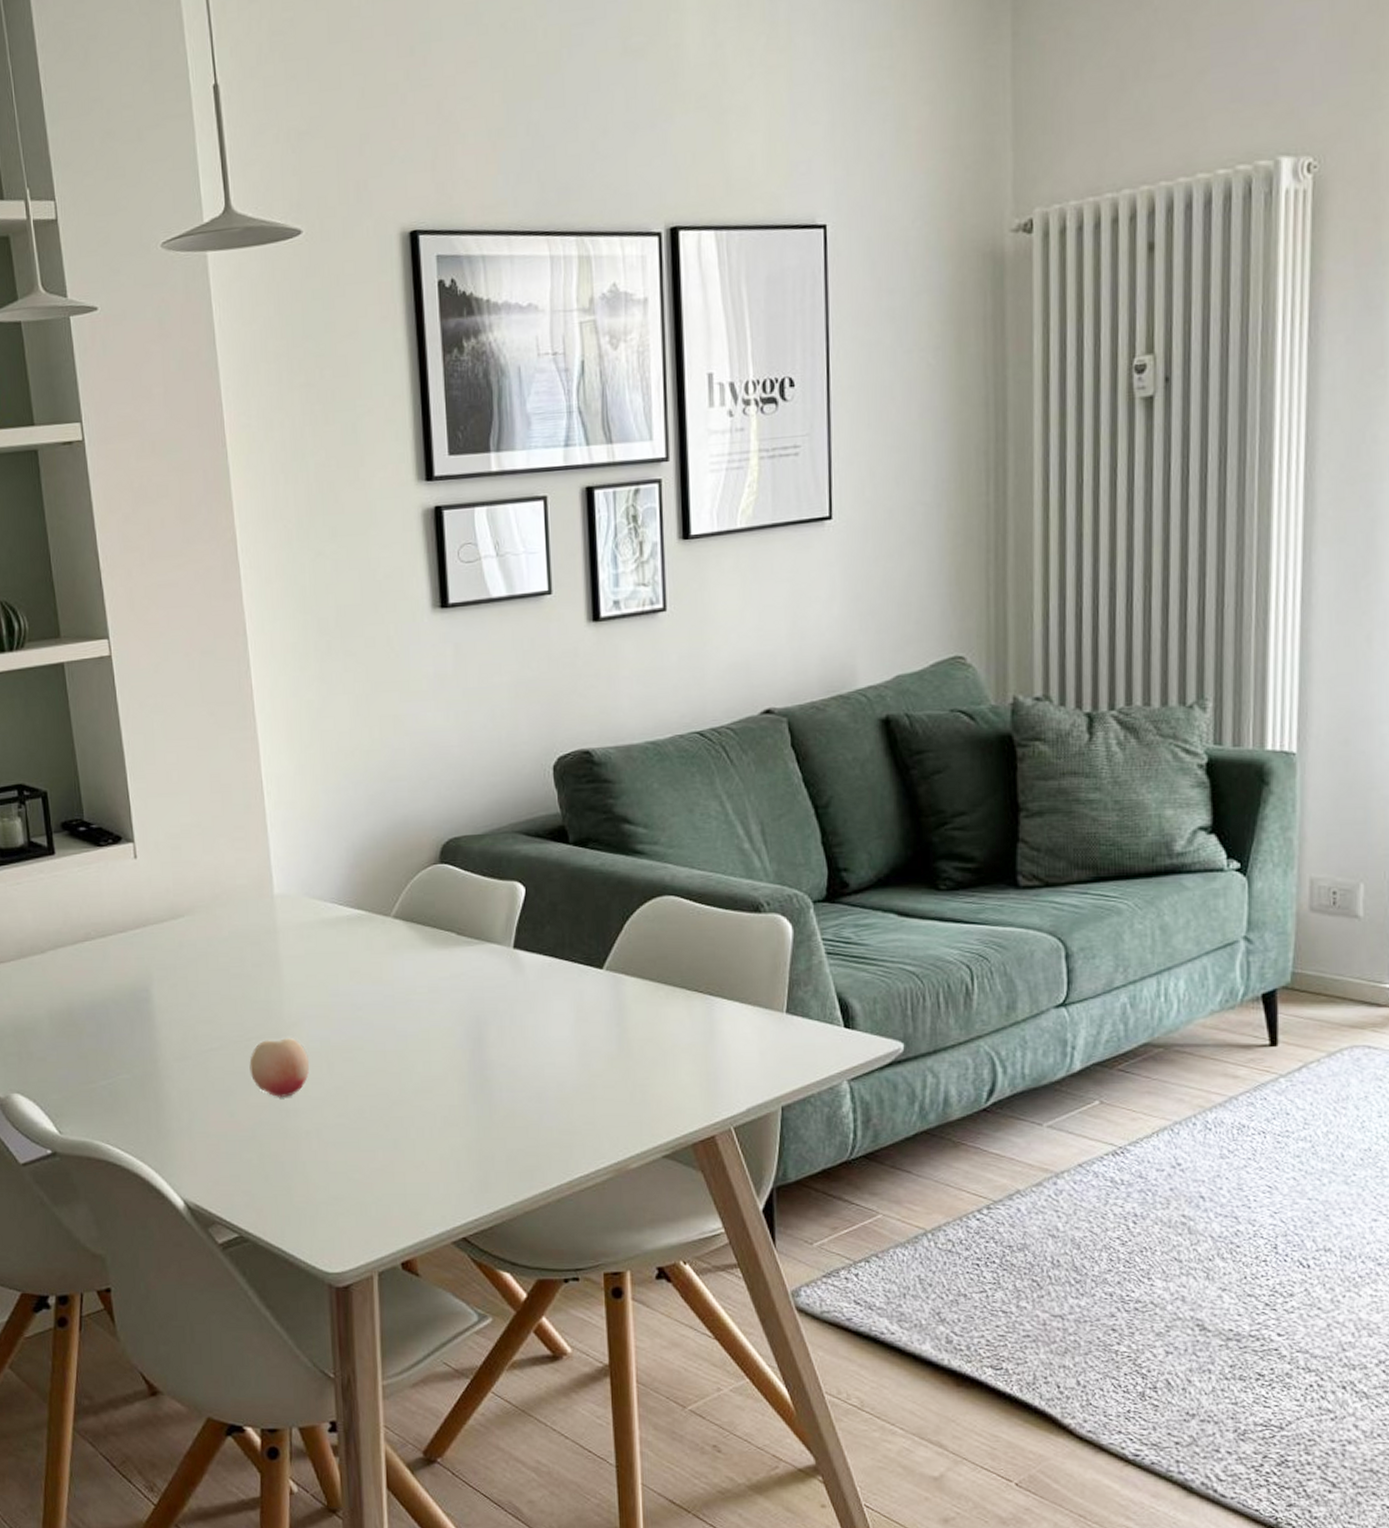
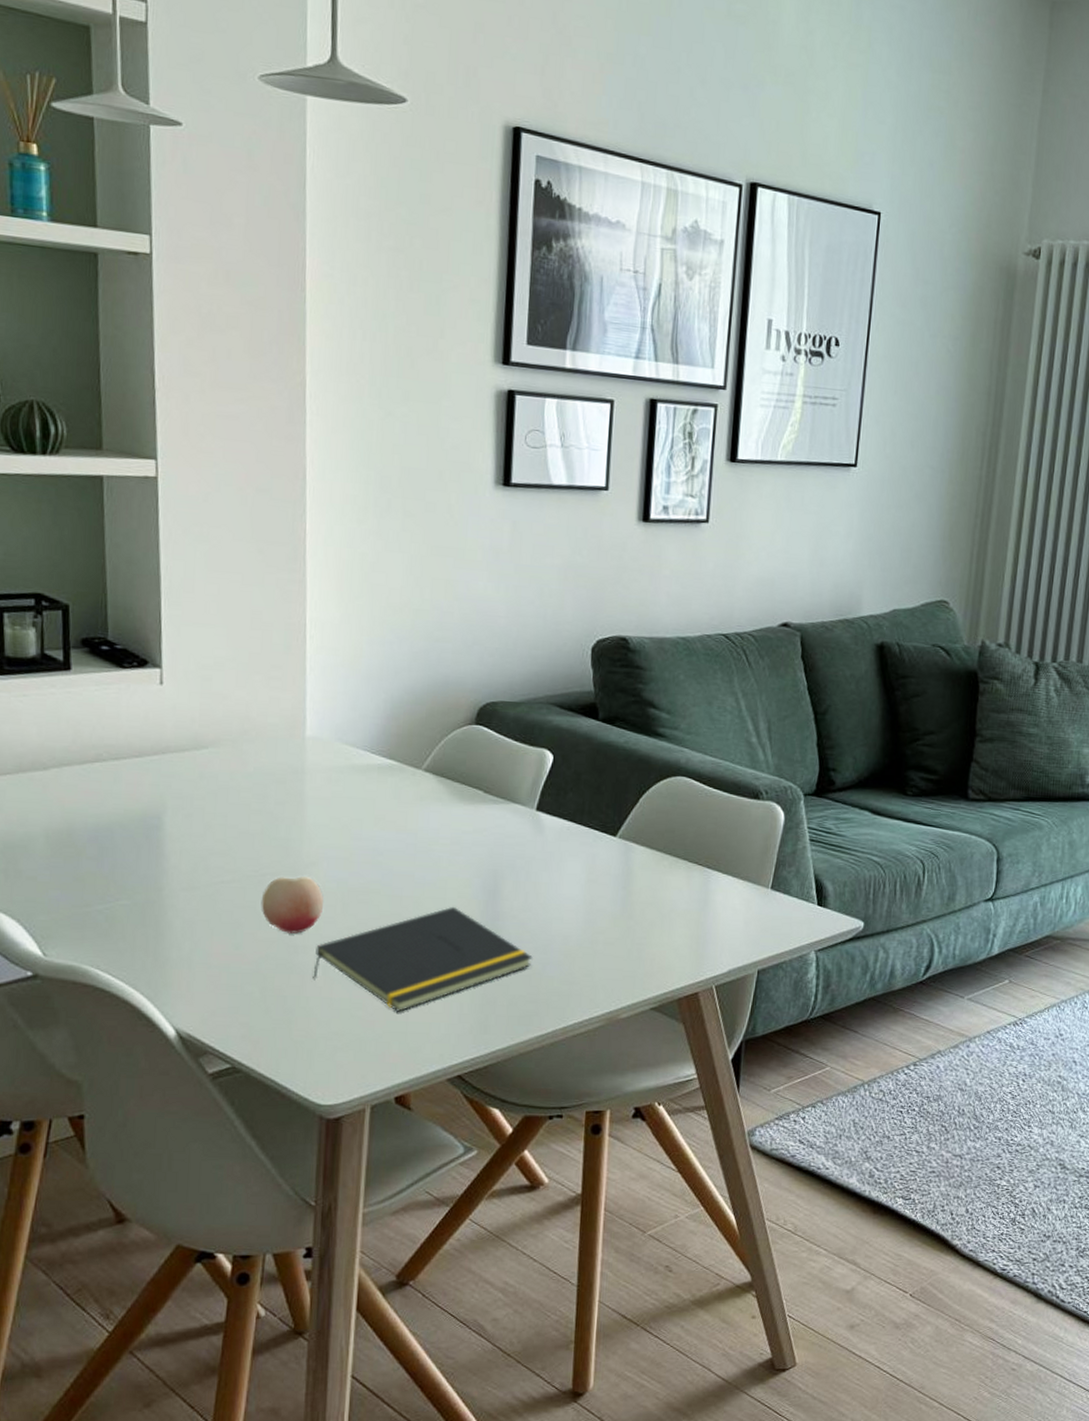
notepad: none [307,1058,528,1173] -> present [313,906,533,1012]

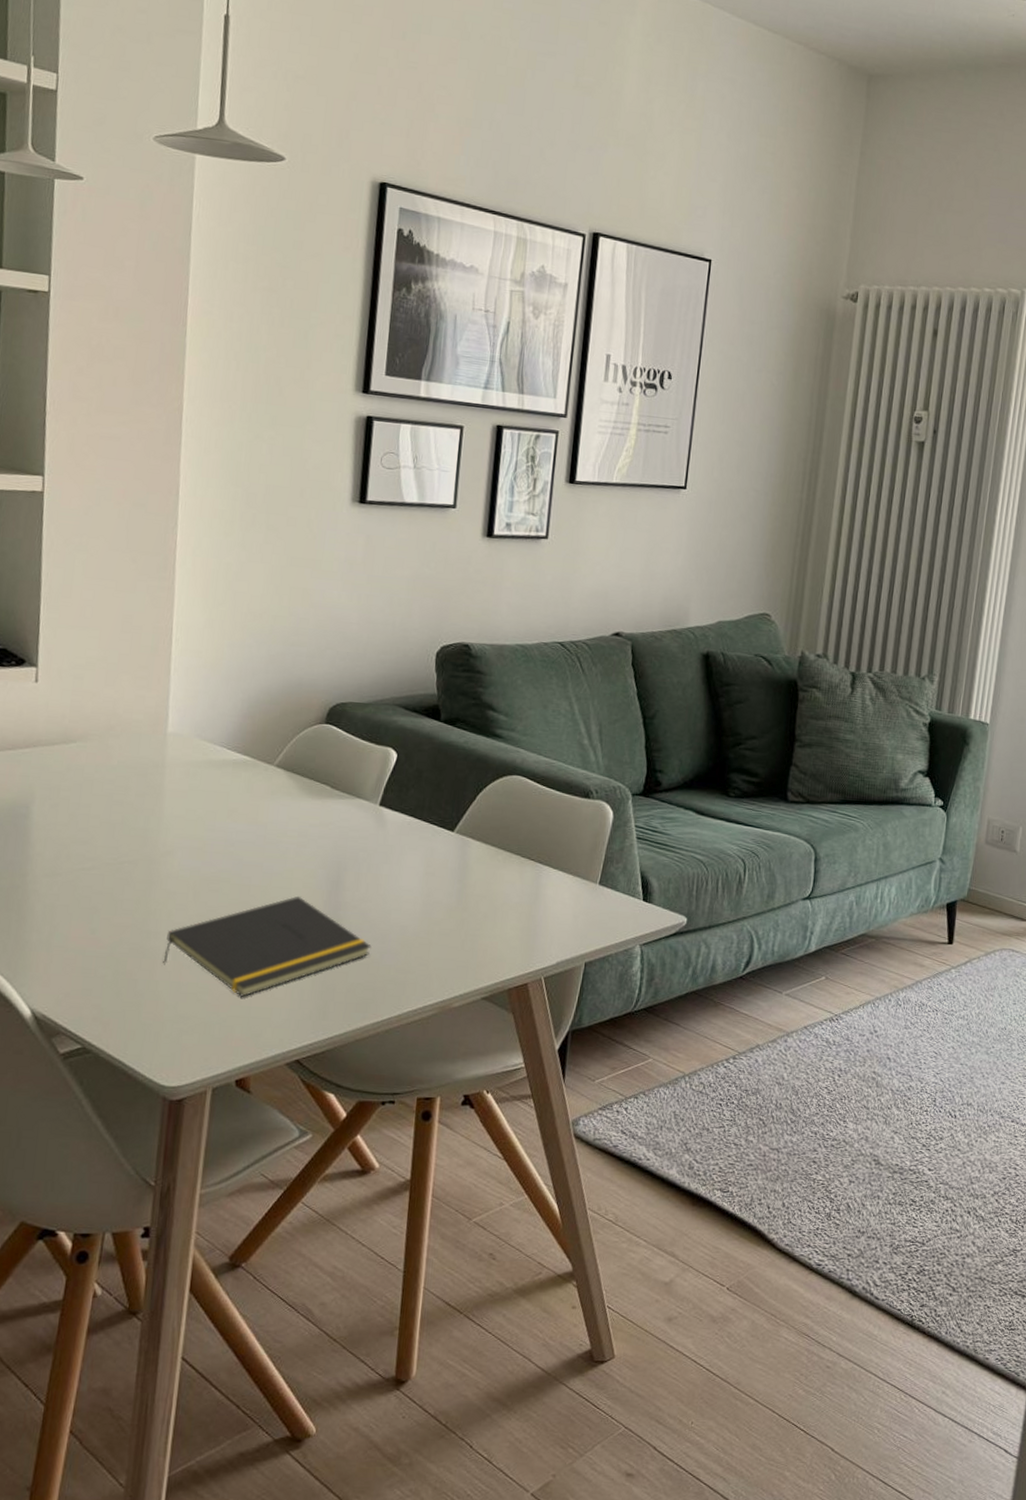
fruit: present [260,876,323,934] -> none [117,865,177,920]

